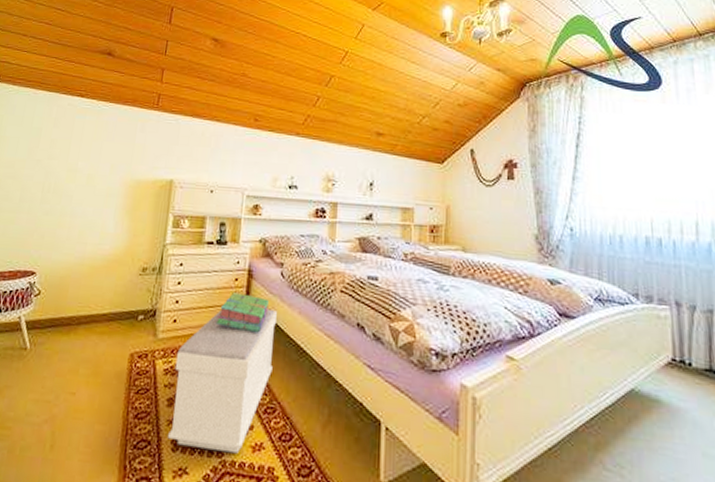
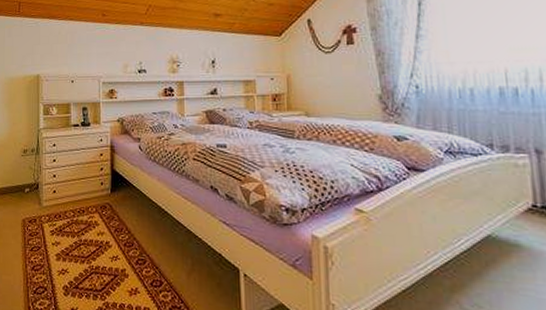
bench: present [168,308,277,454] -> none [59,177,140,297]
stack of books: present [215,292,269,333] -> none [88,166,131,199]

